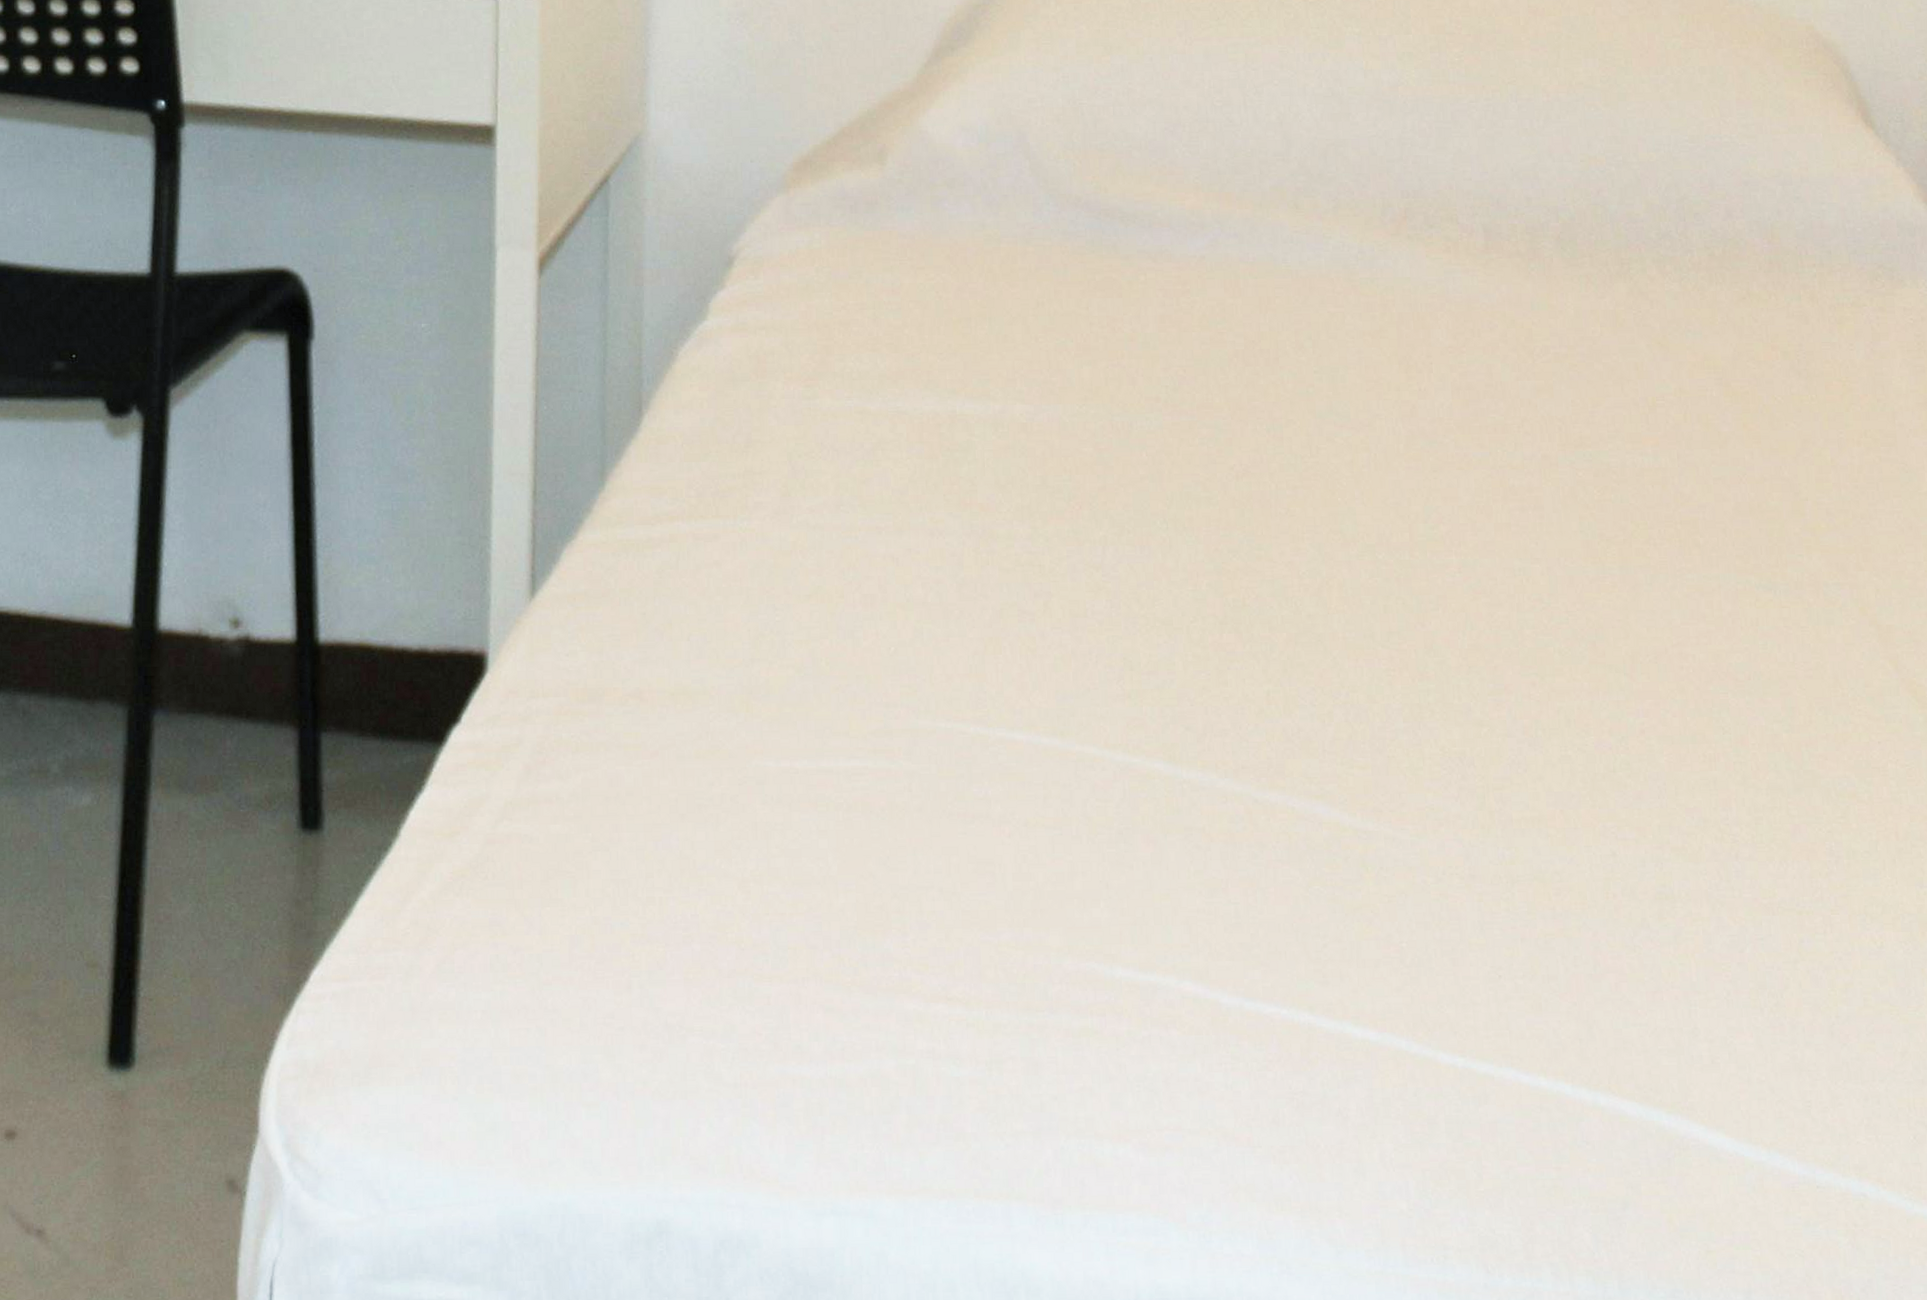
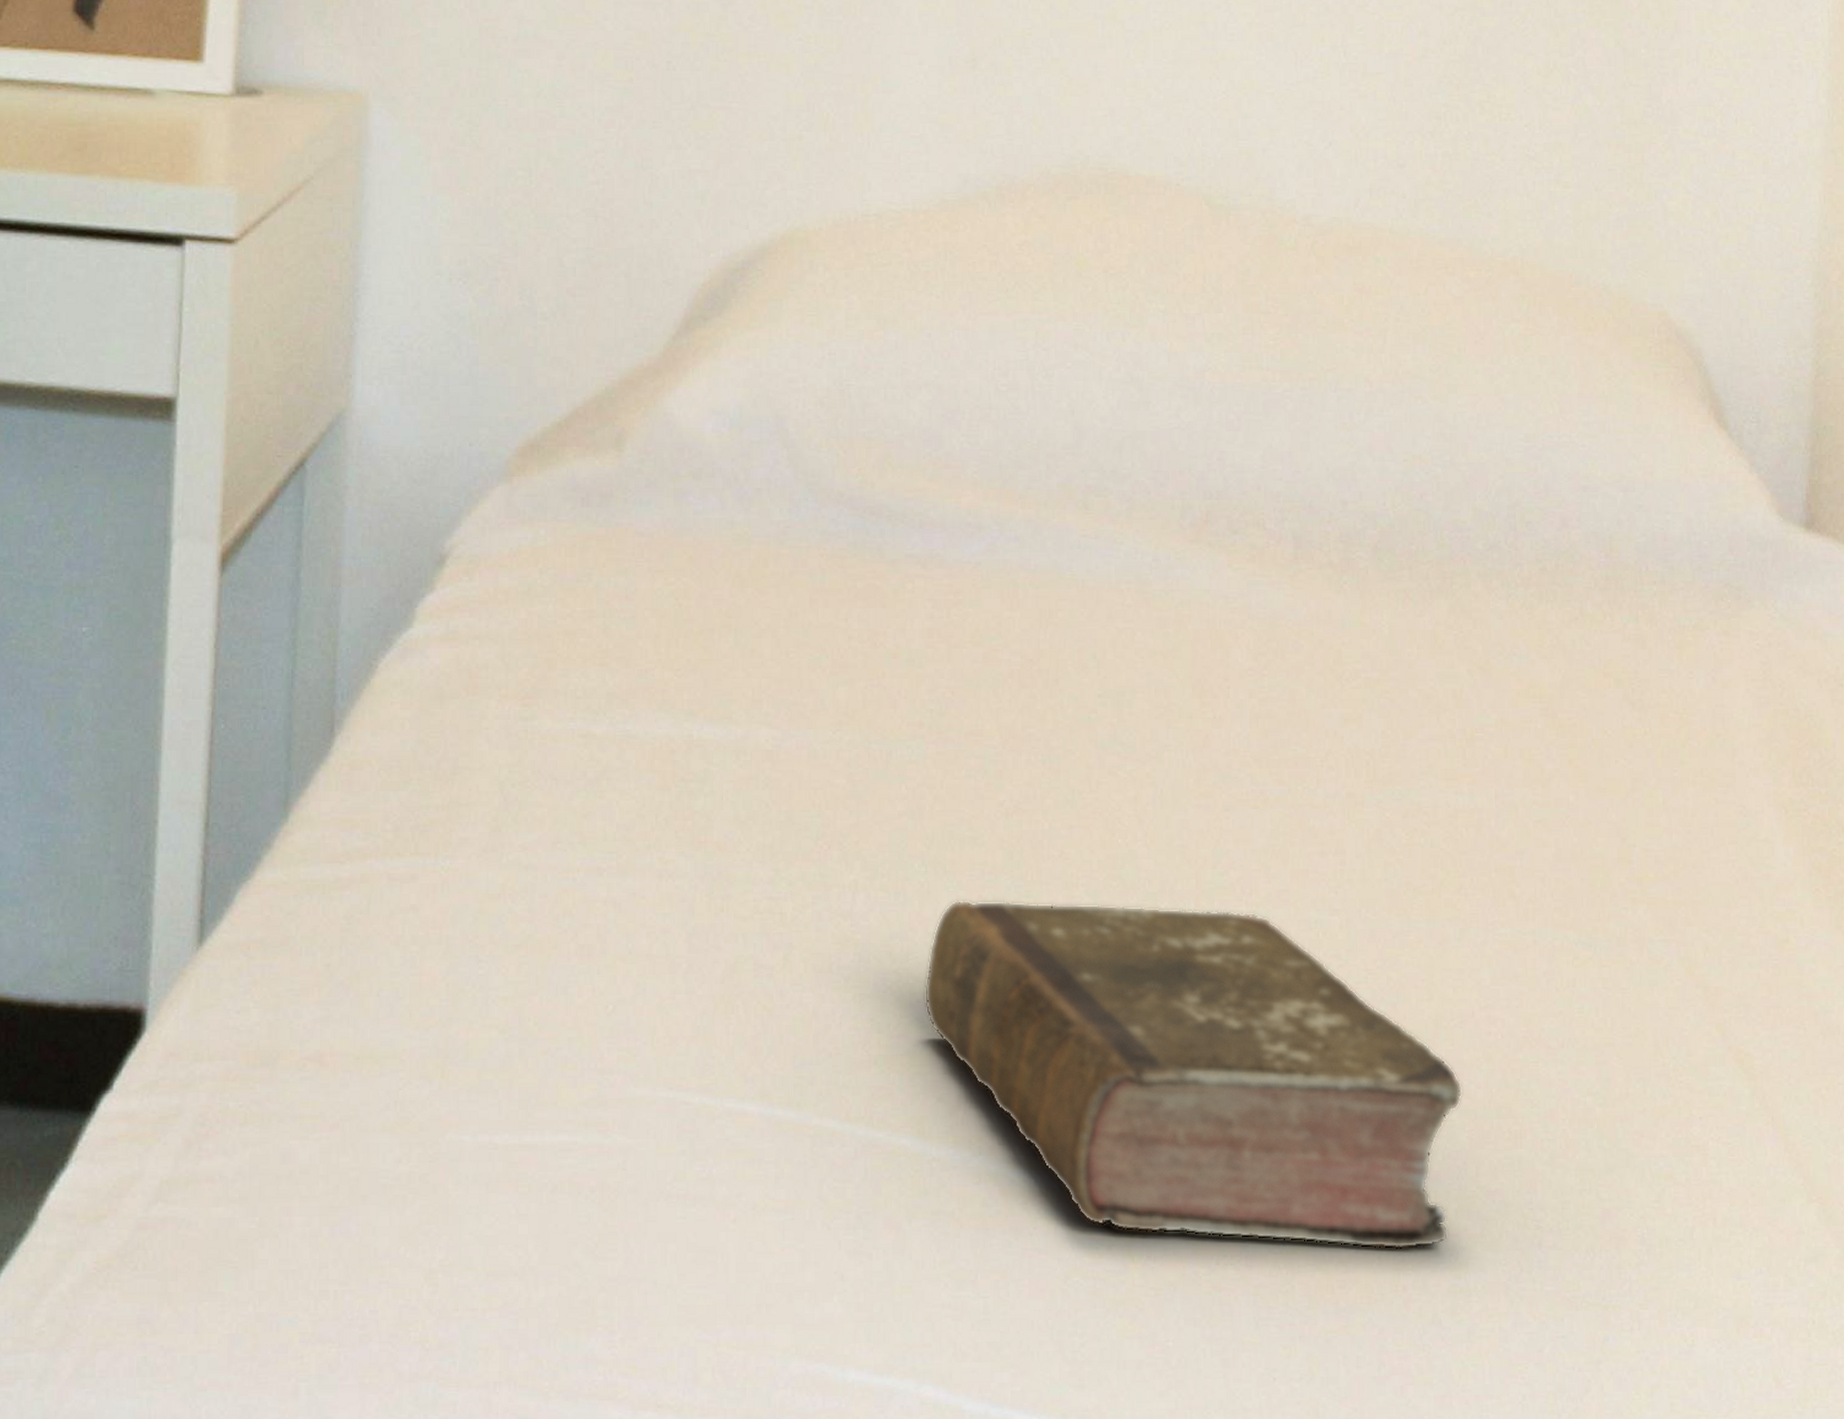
book: none [1169,552,1660,861] -> present [924,900,1463,1250]

